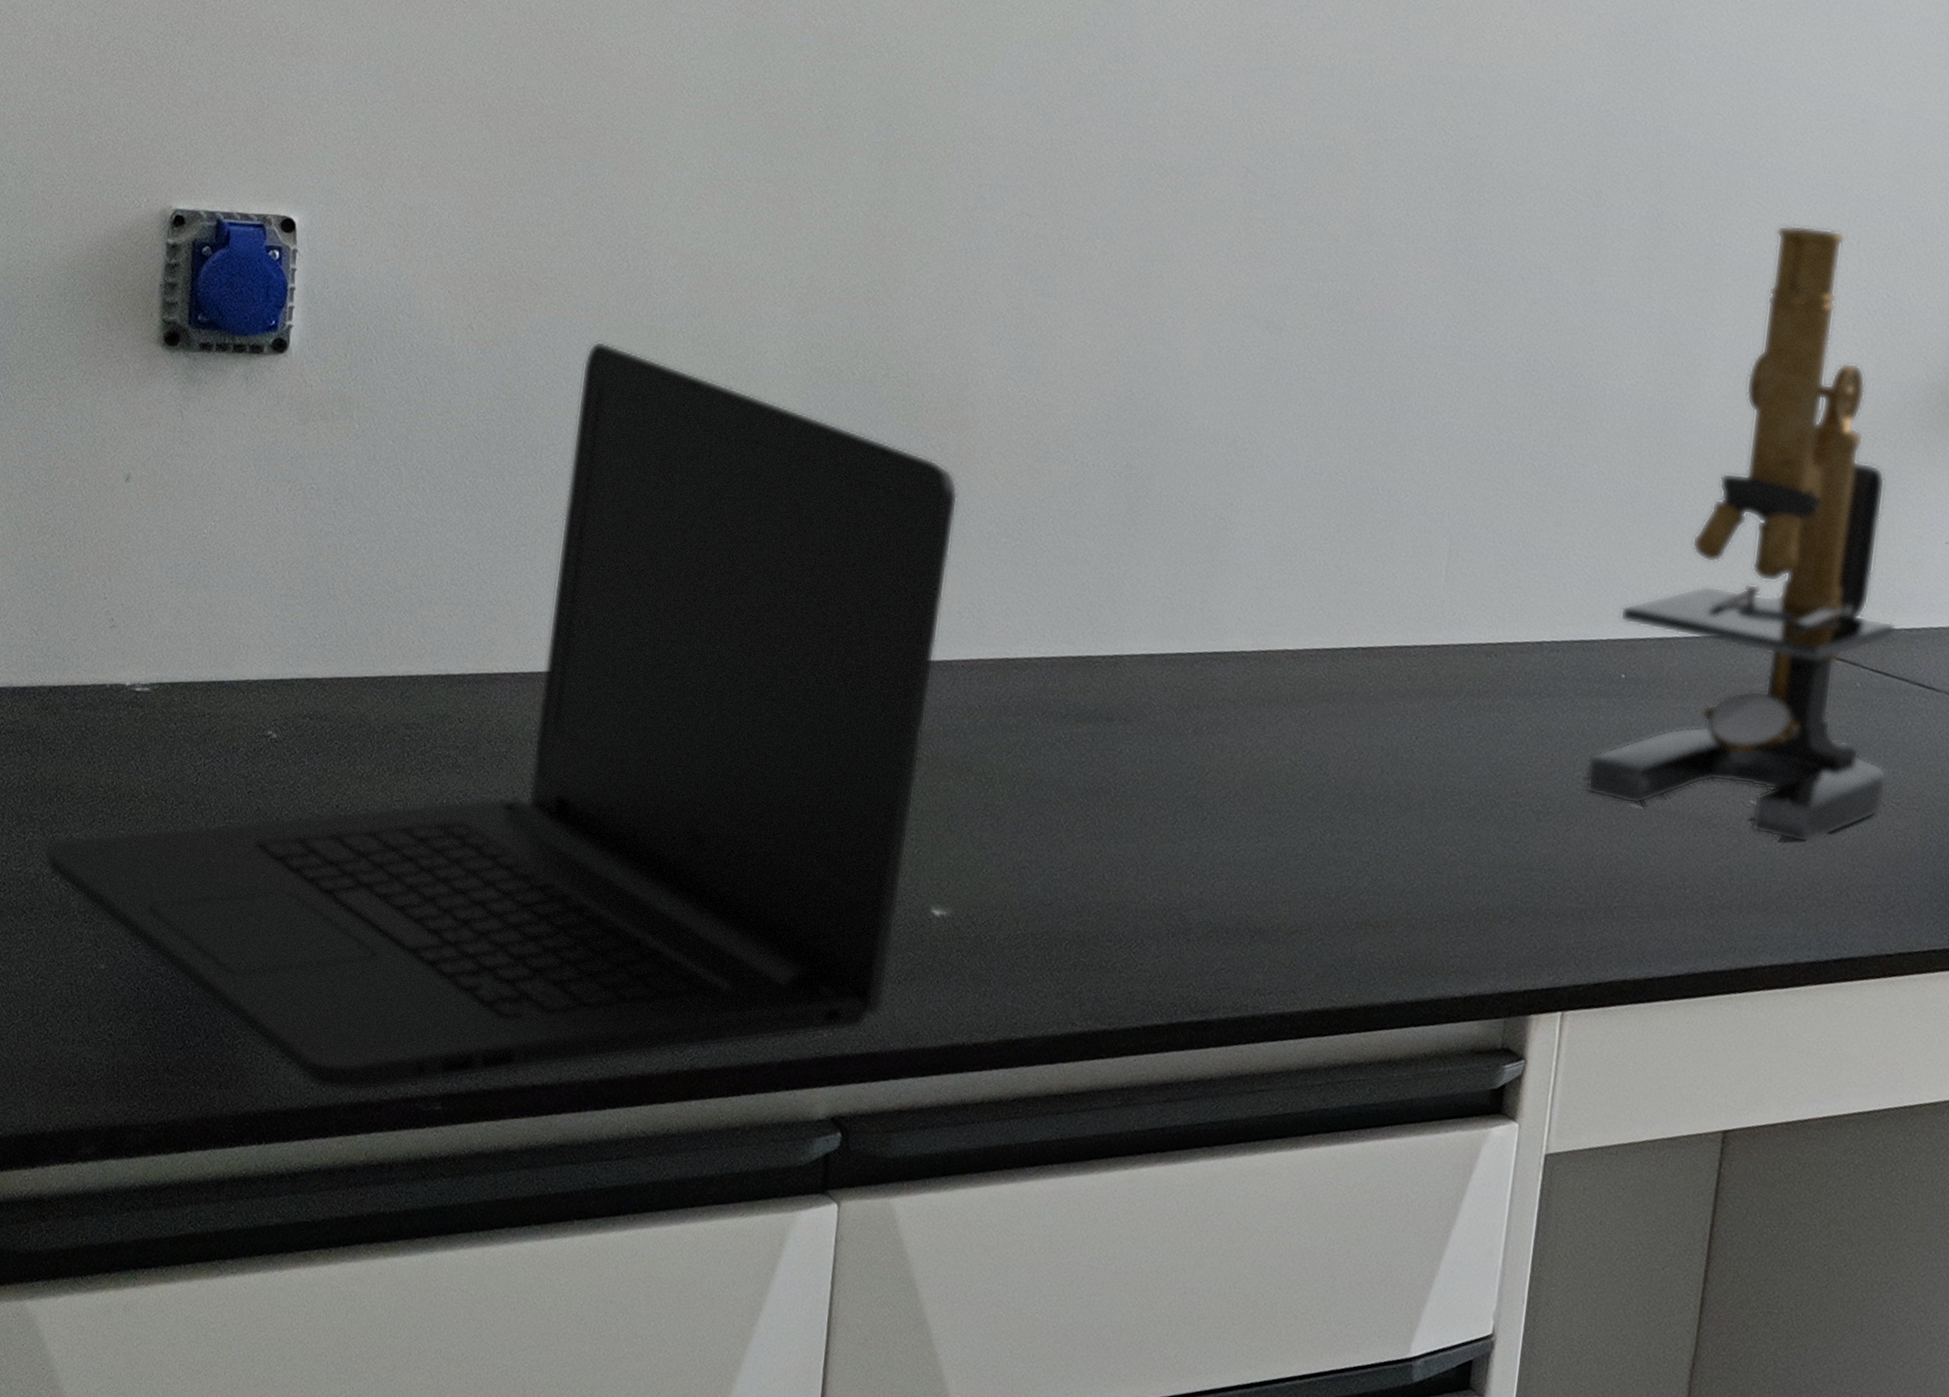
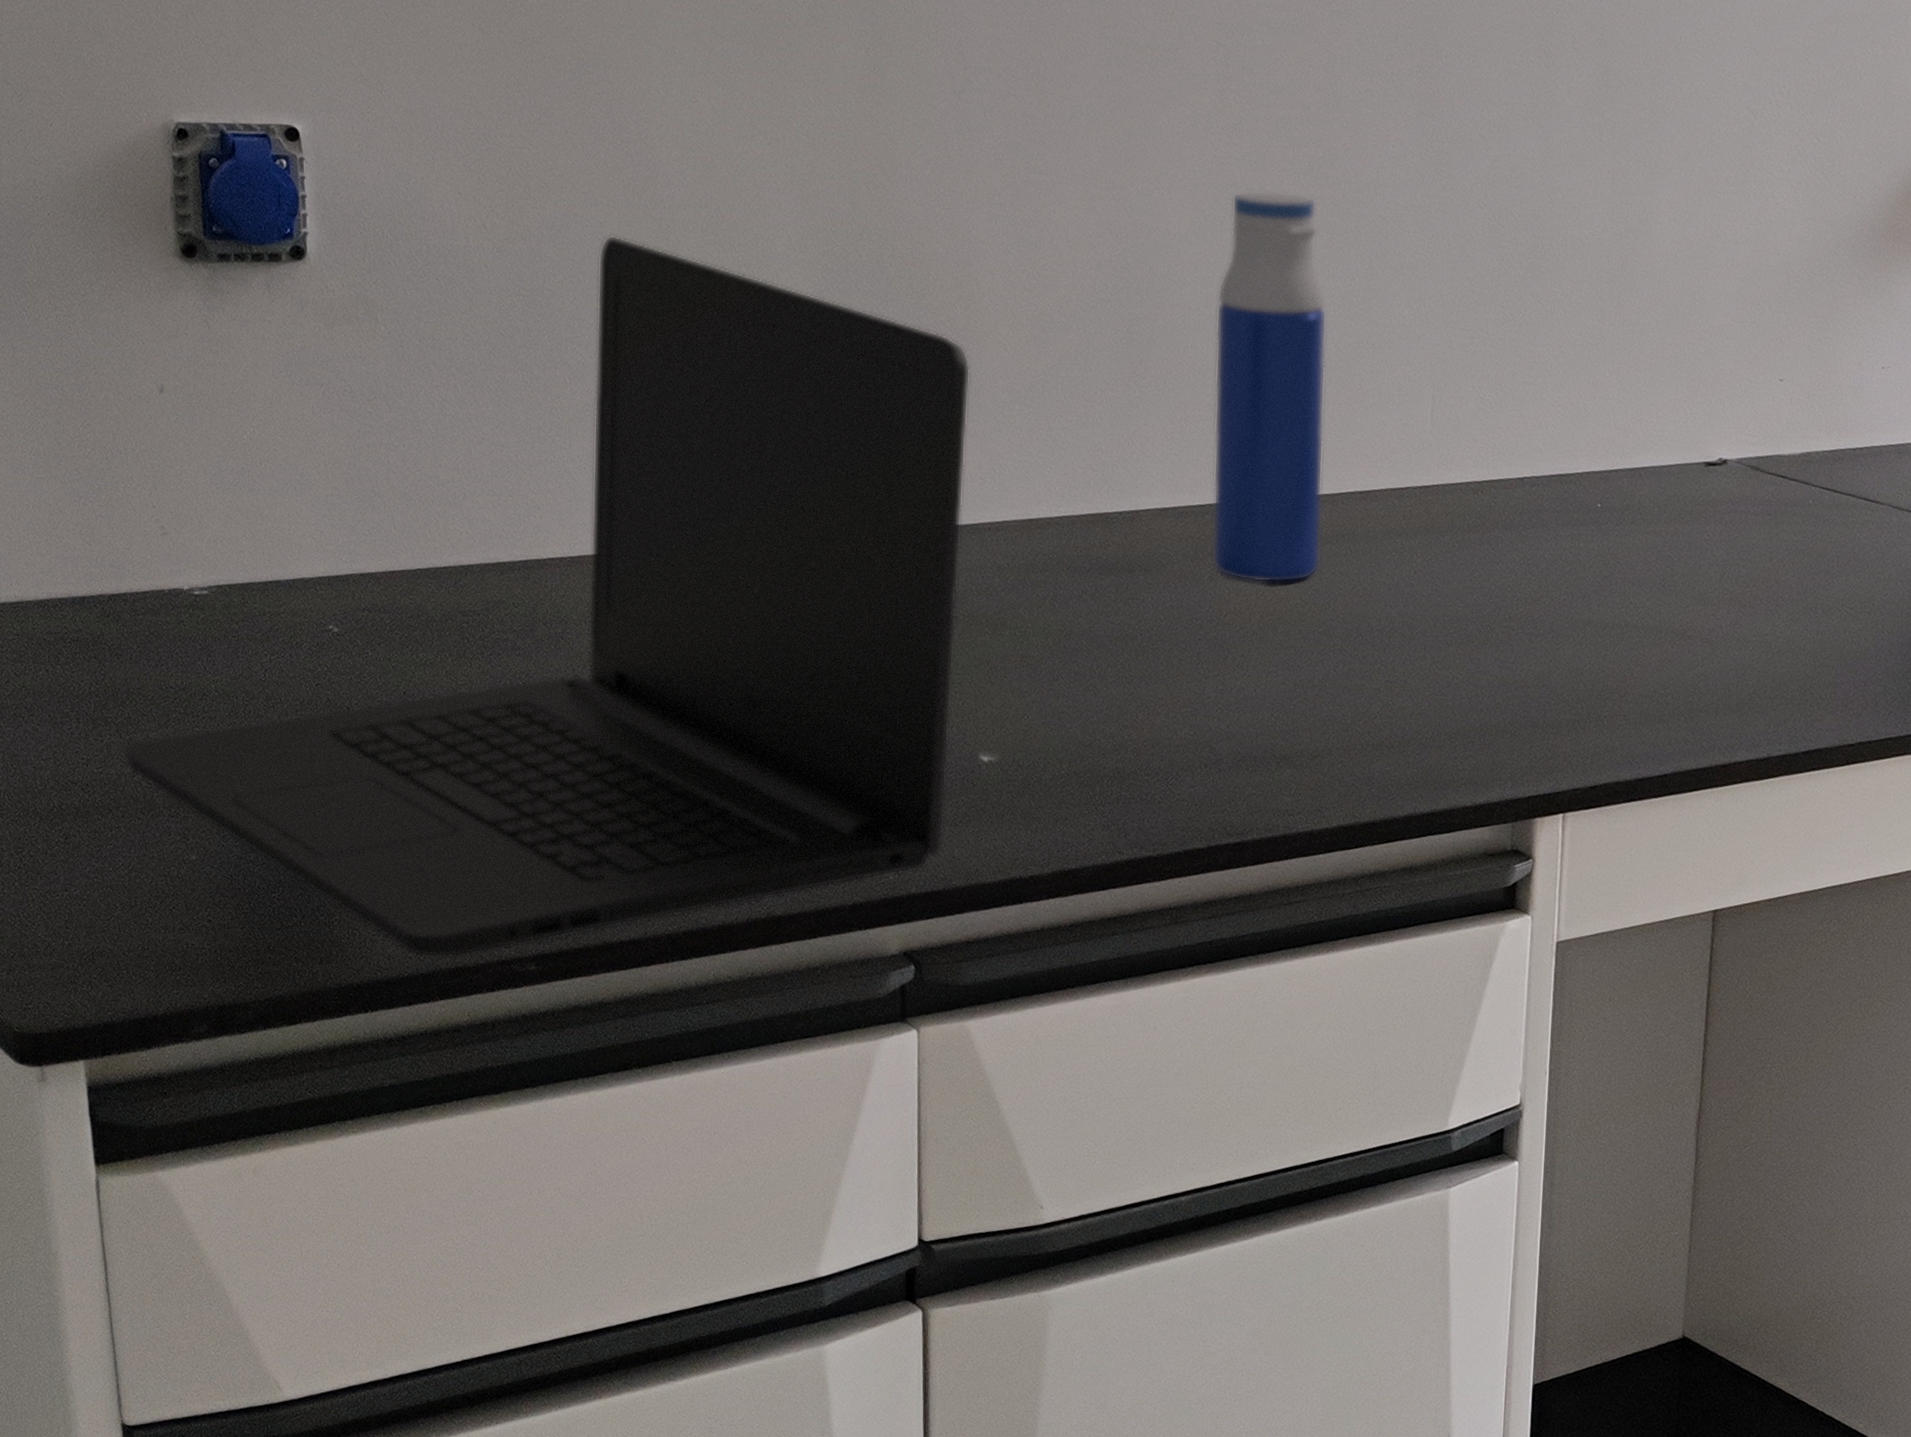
water bottle: none [1198,323,1343,742] -> present [1212,190,1327,583]
microscope: present [1584,225,1898,843] -> none [1570,77,1843,649]

